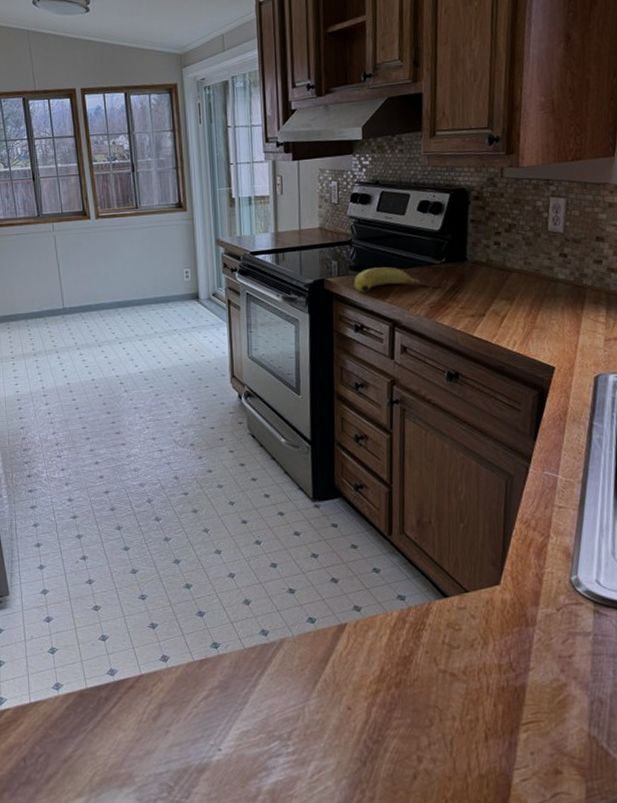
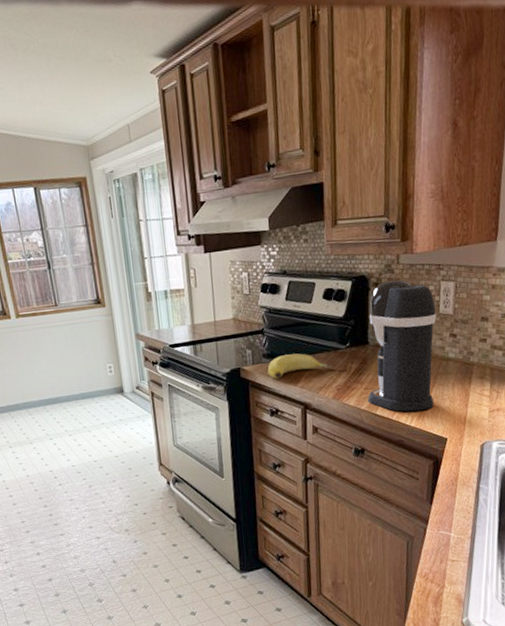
coffee maker: none [464,192,544,336] -> present [368,278,437,412]

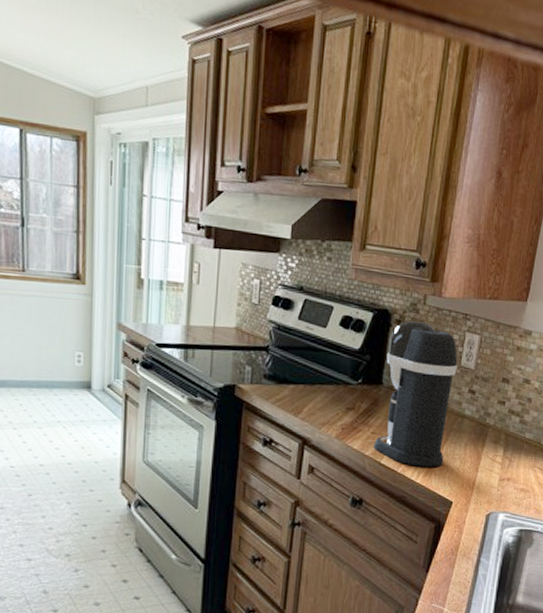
banana: present [267,353,334,379] -> none [267,379,341,405]

